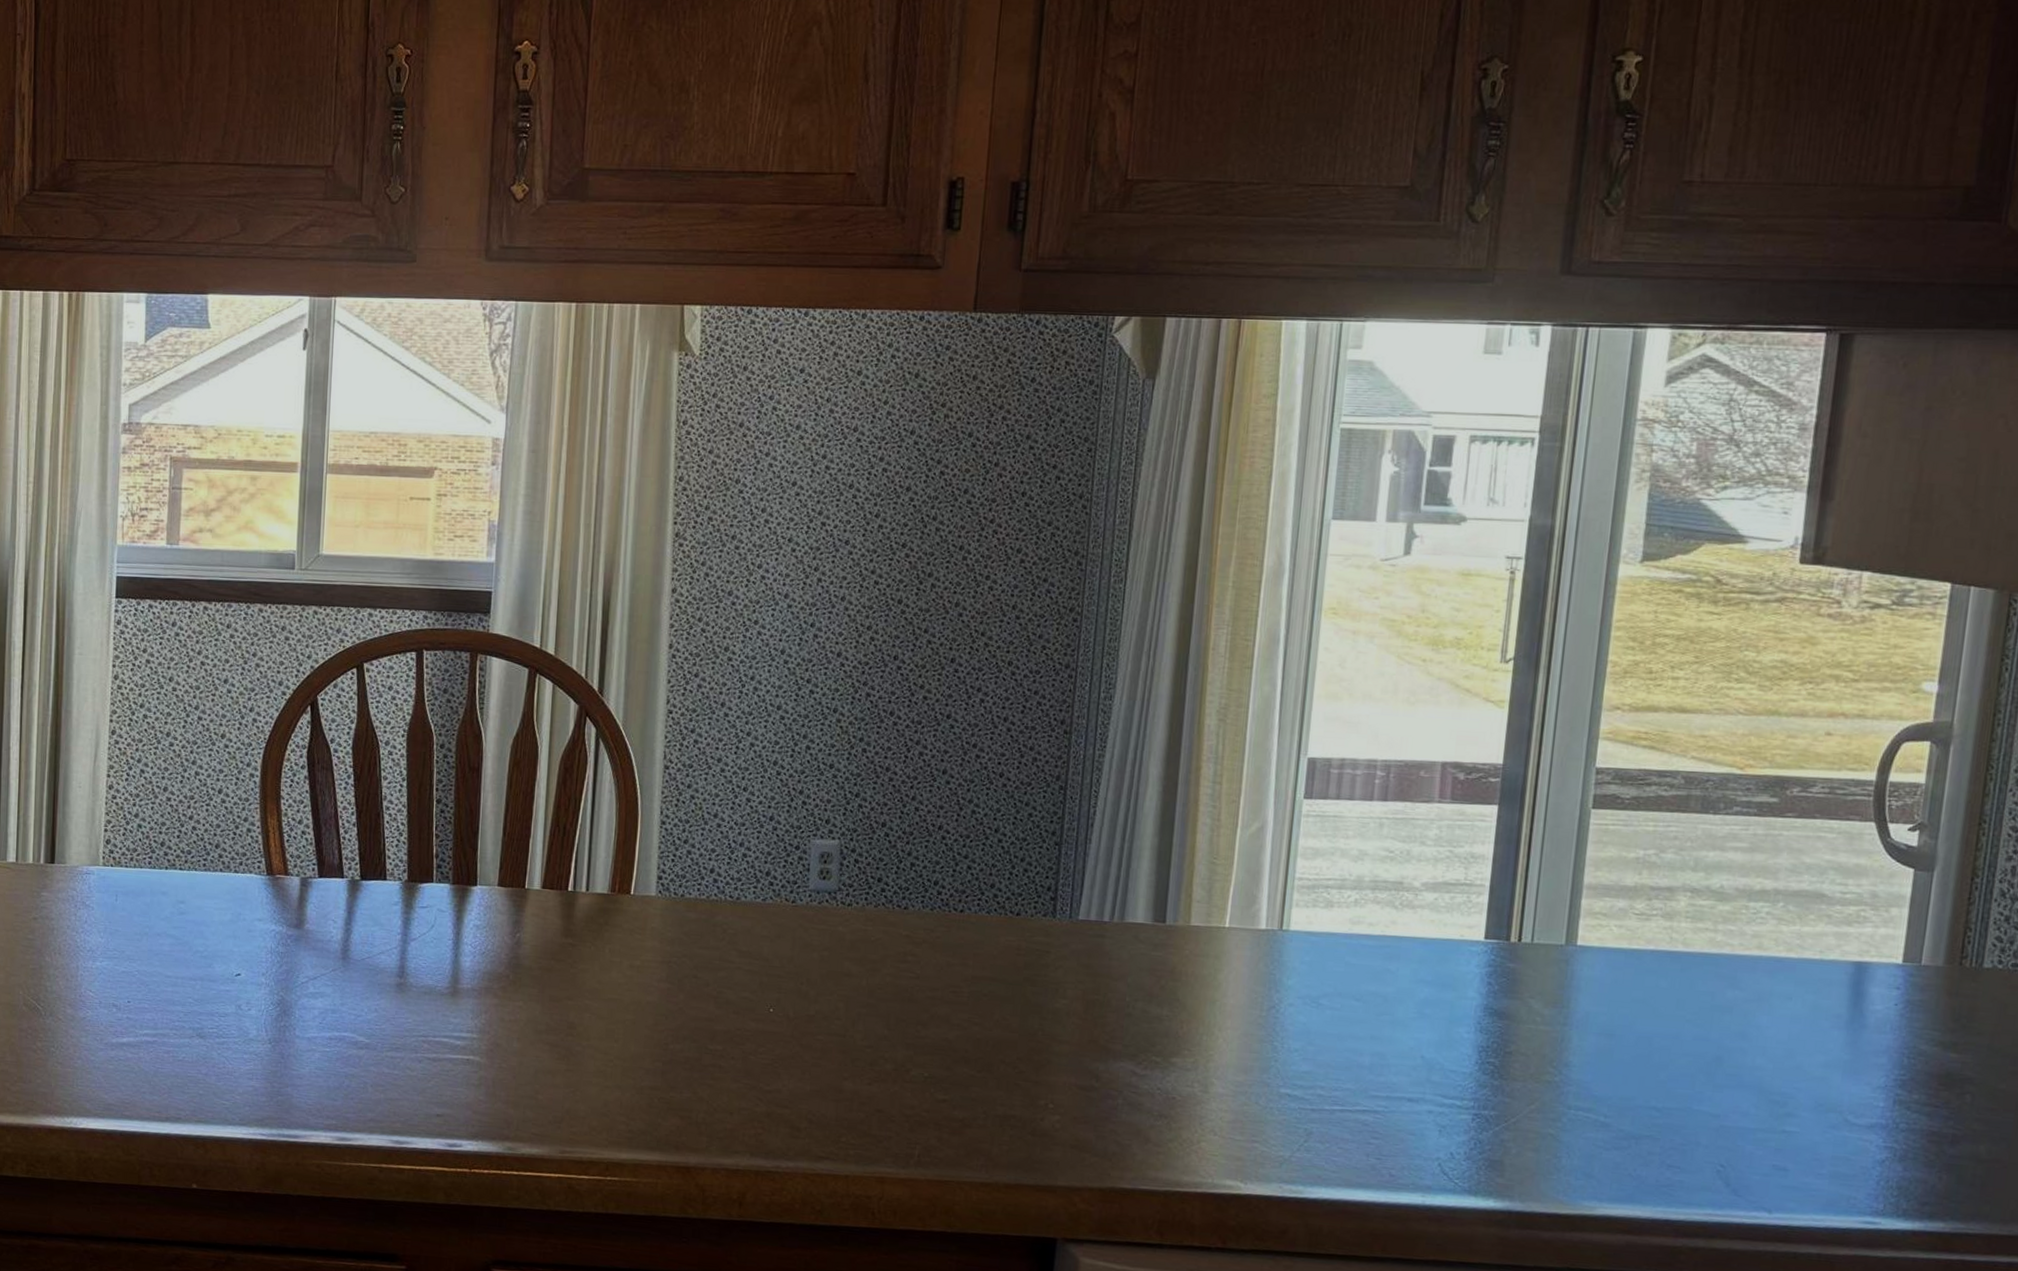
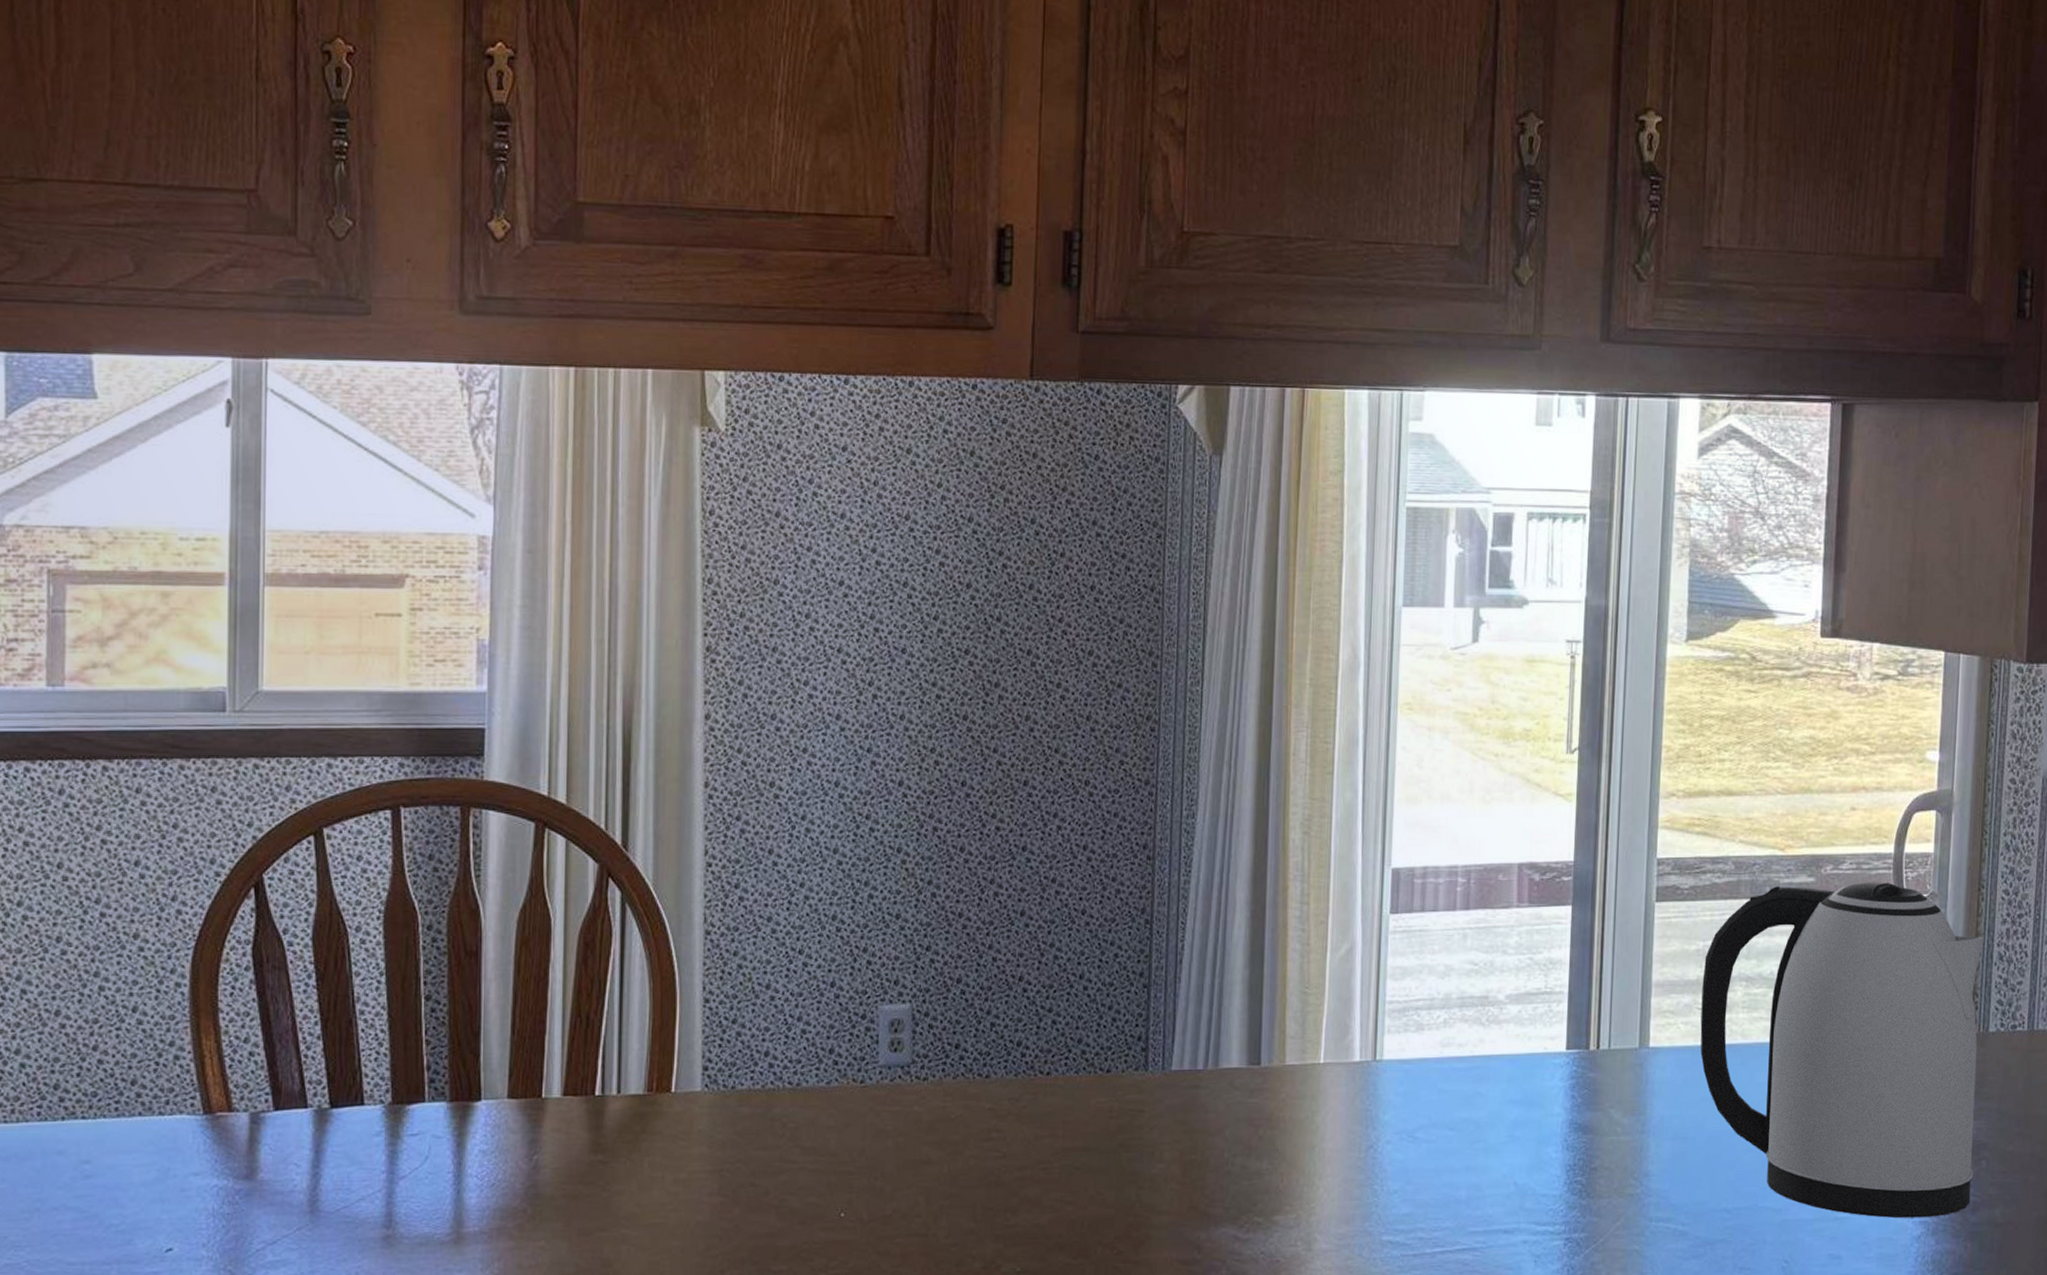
kettle: none [1634,803,1983,1144] -> present [1700,882,1984,1219]

